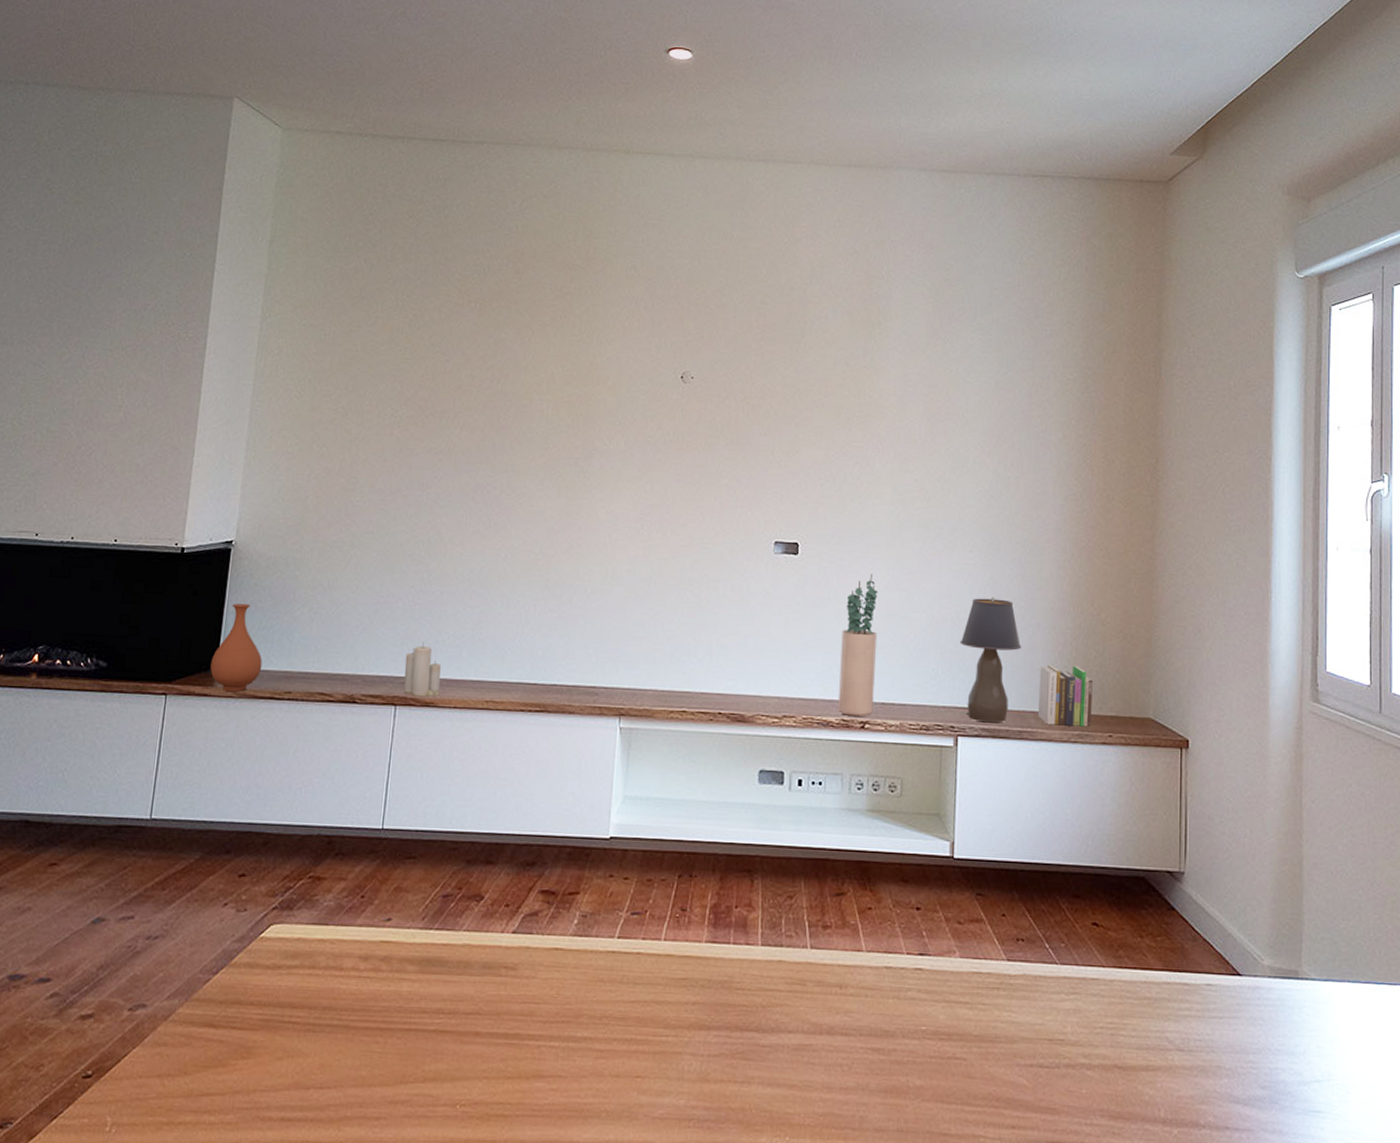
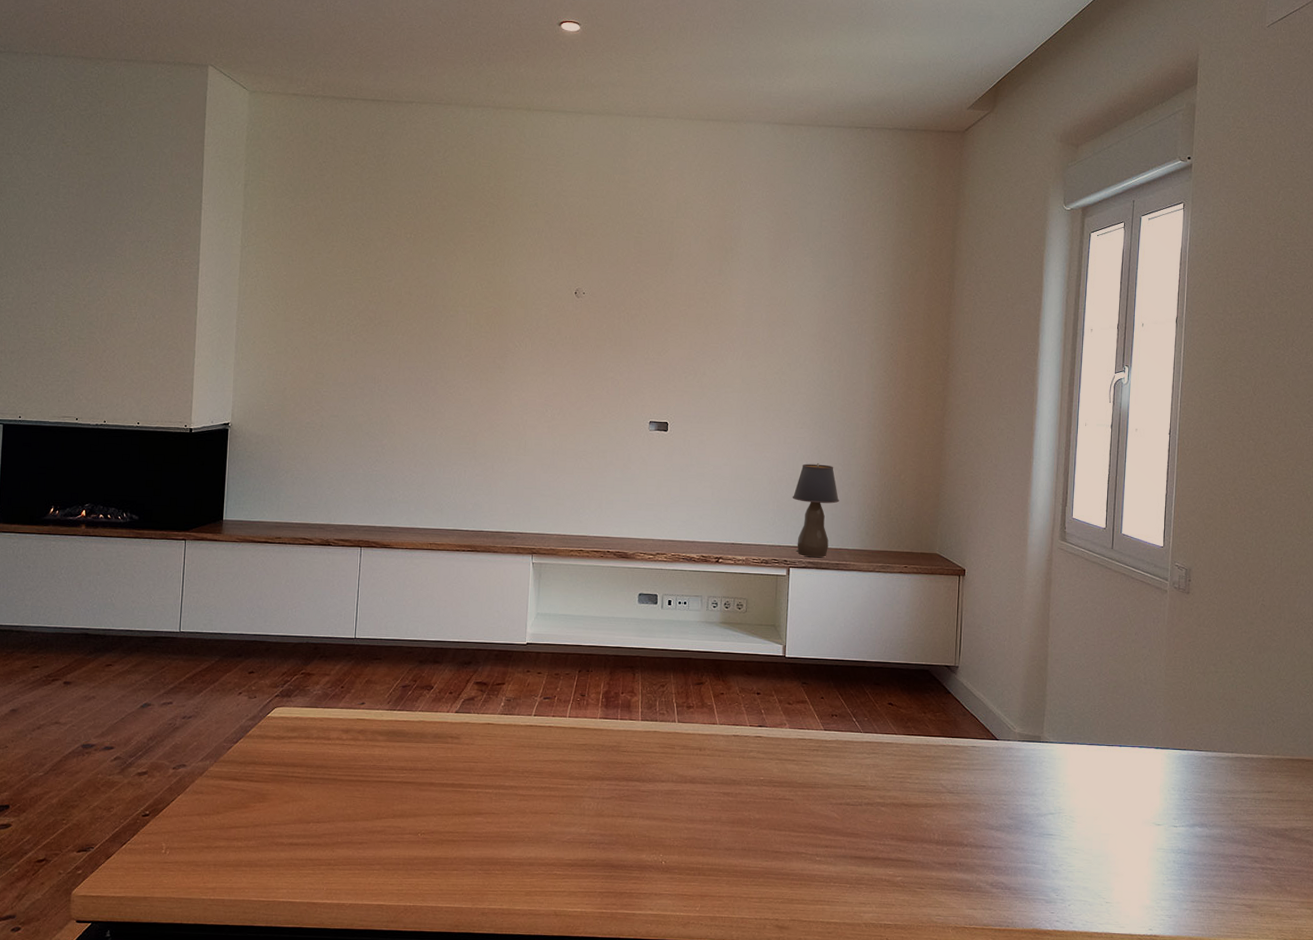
vase: present [210,604,263,692] -> none [218,471,258,538]
candle: present [403,642,441,697] -> none [366,500,395,541]
vase: present [837,573,878,717] -> none [698,445,730,554]
books: present [1038,665,1092,727] -> none [851,514,893,560]

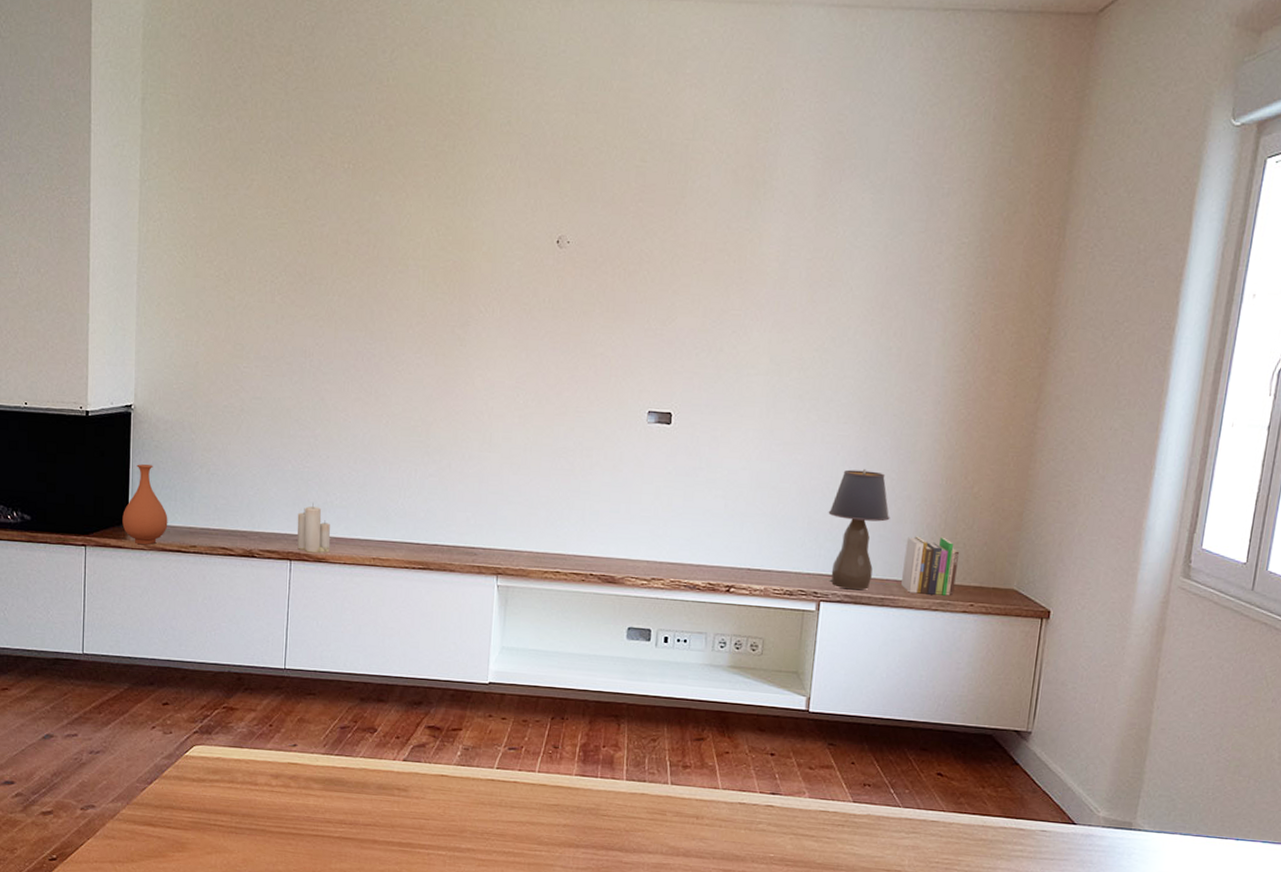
vase: none [218,471,258,538] -> present [122,464,168,545]
candle: none [366,500,395,541] -> present [297,503,331,554]
books: none [851,514,893,560] -> present [901,536,959,596]

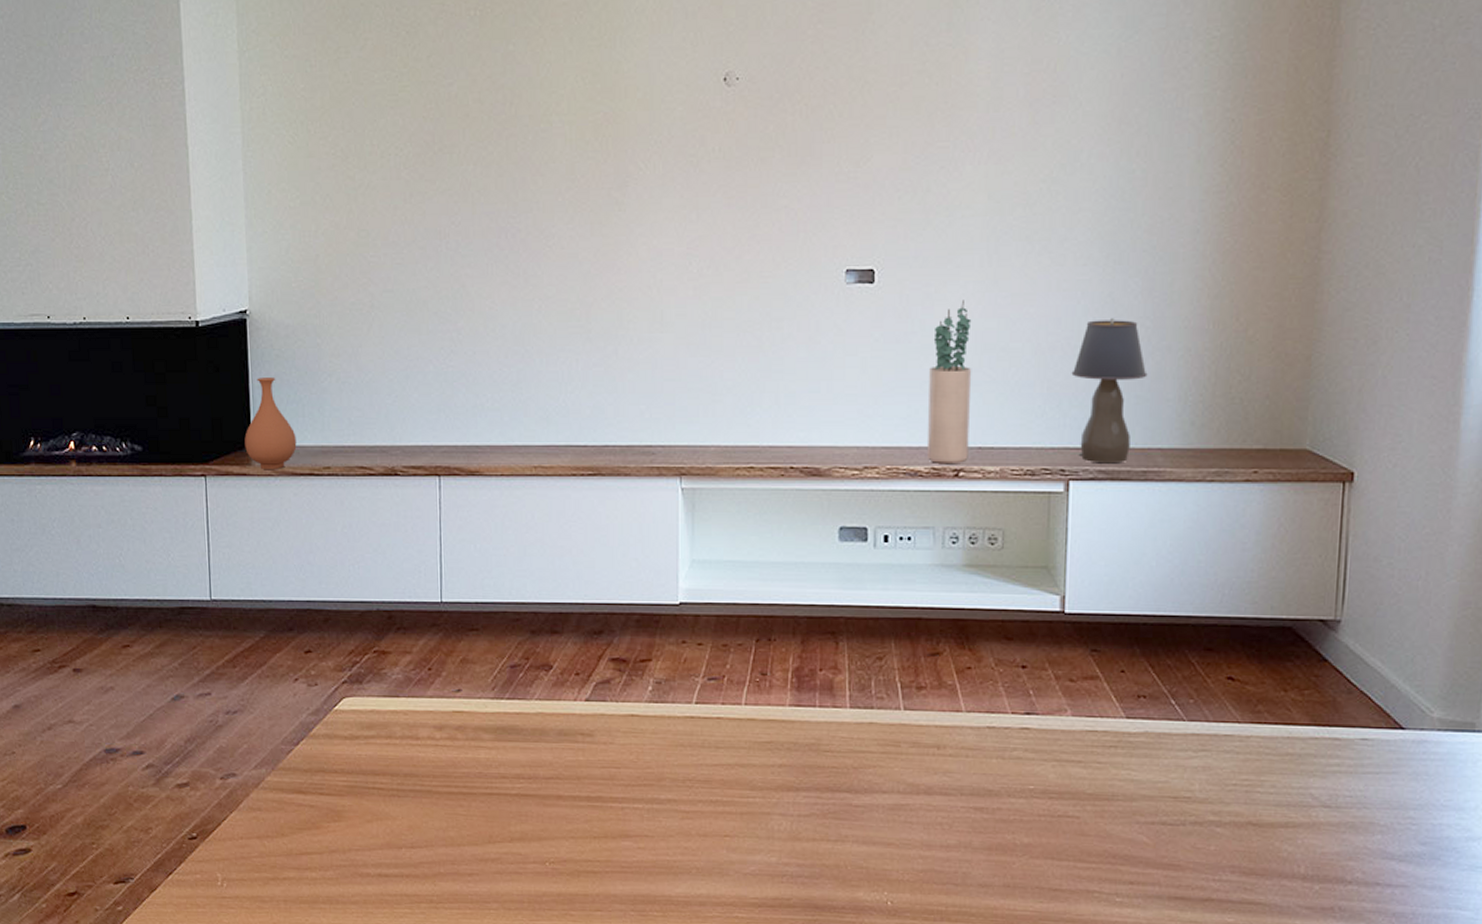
candle: present [297,503,331,554] -> none [443,407,484,466]
vase: none [704,444,750,581] -> present [926,299,972,465]
books: present [901,536,959,596] -> none [1167,392,1235,463]

